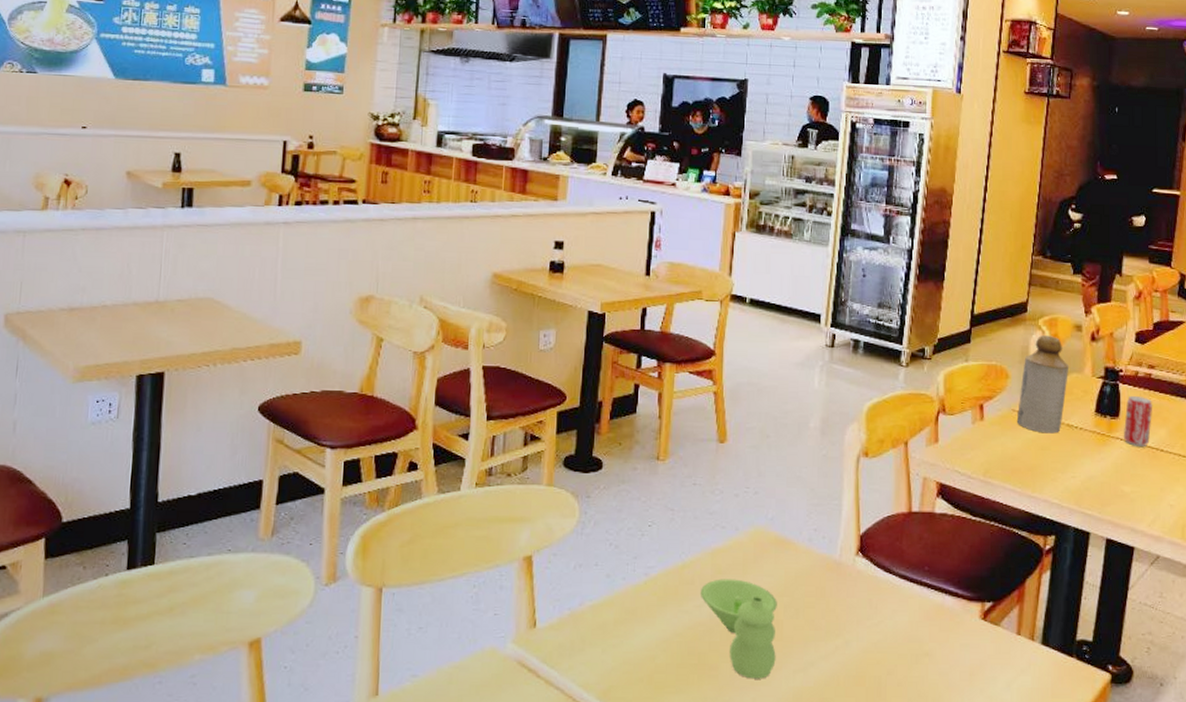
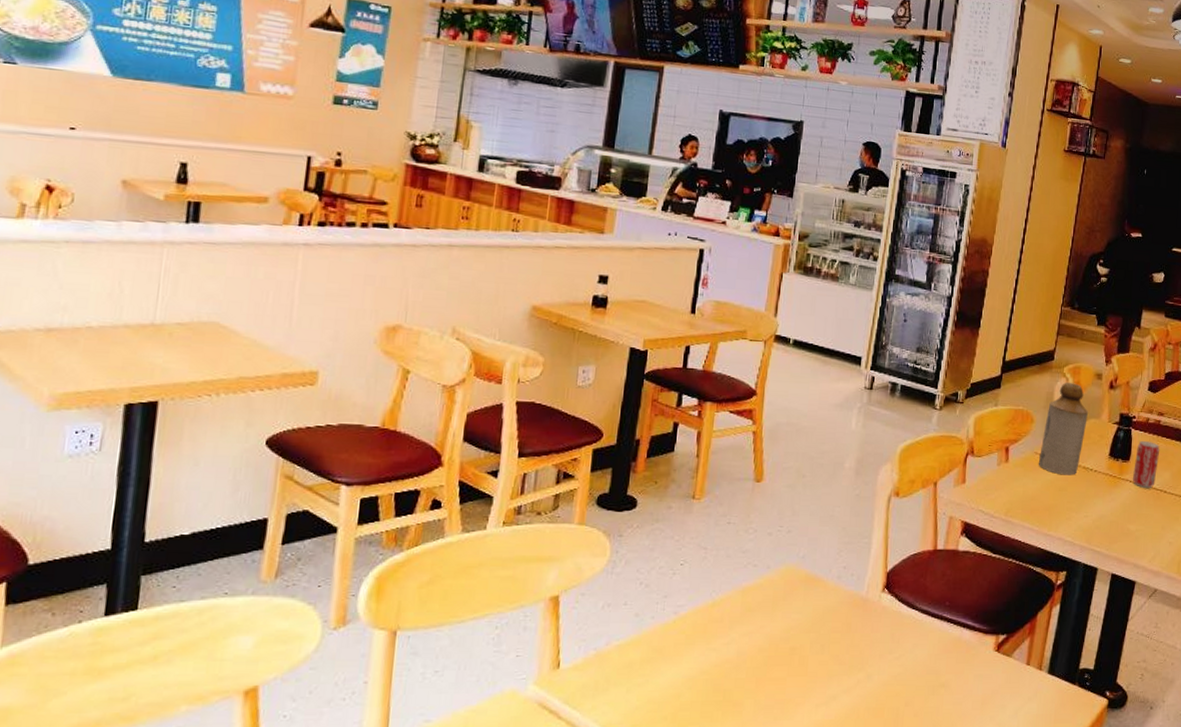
condiment set: present [700,579,777,679] -> none [728,616,804,714]

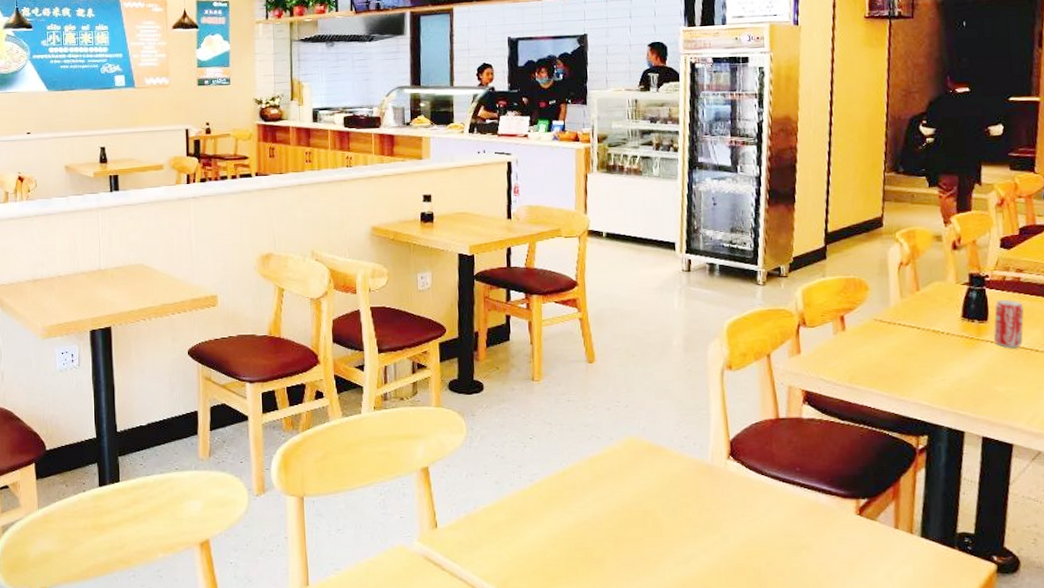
bottle: present [1038,382,1089,476] -> none [879,247,931,340]

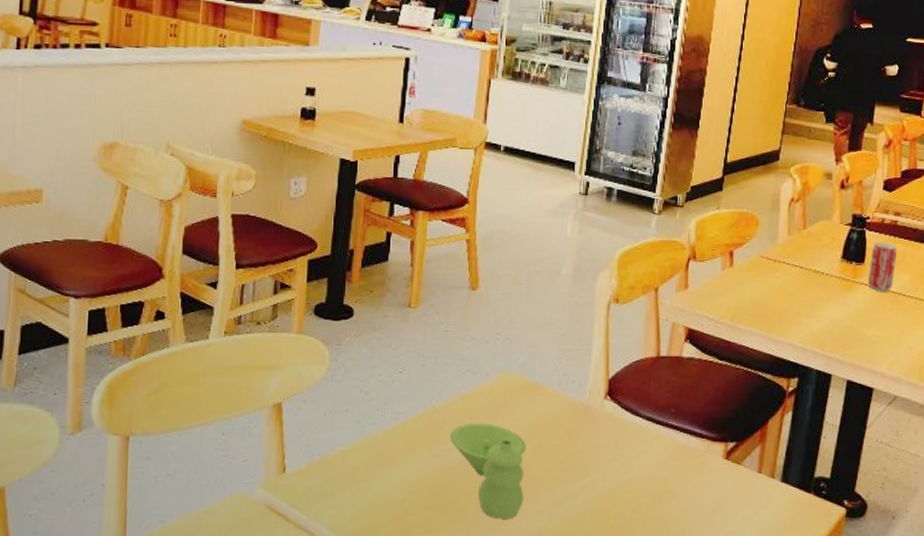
condiment set: none [581,483,658,571] -> present [449,423,526,519]

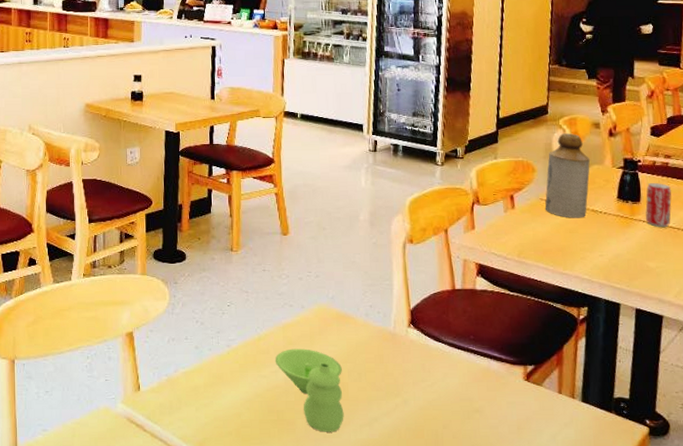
bottle: none [765,183,819,279] -> present [544,133,591,218]

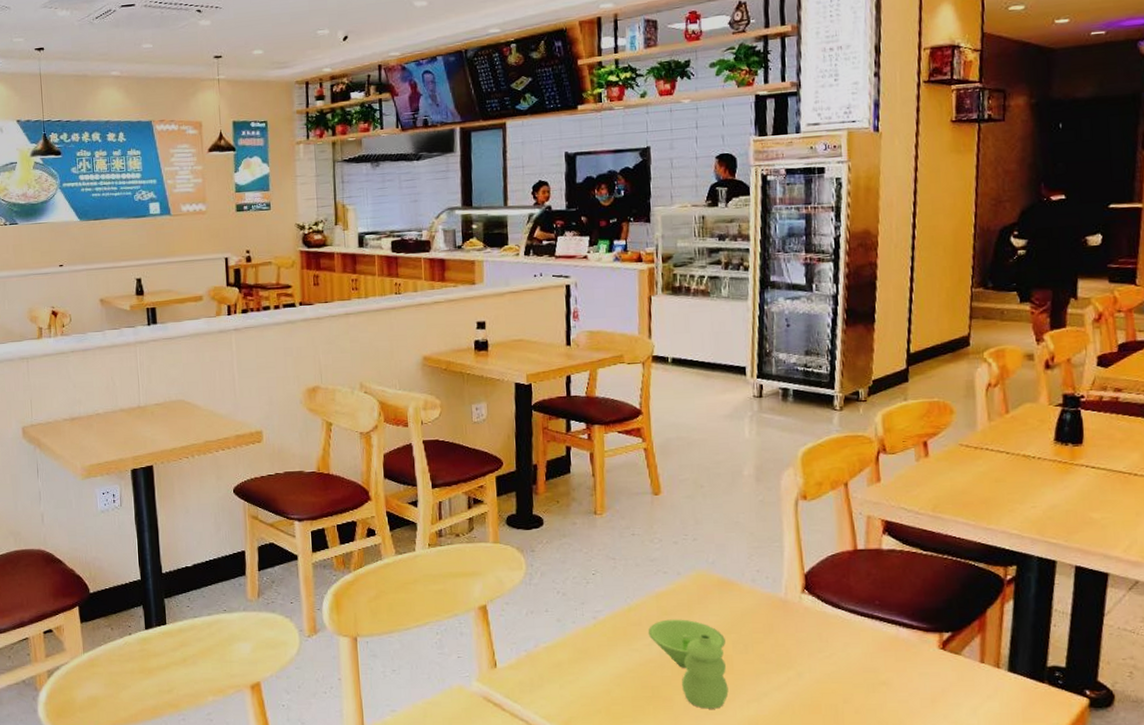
bottle: present [544,133,591,218] -> none [965,367,1022,466]
beverage can: present [645,182,672,227] -> none [1088,420,1123,472]

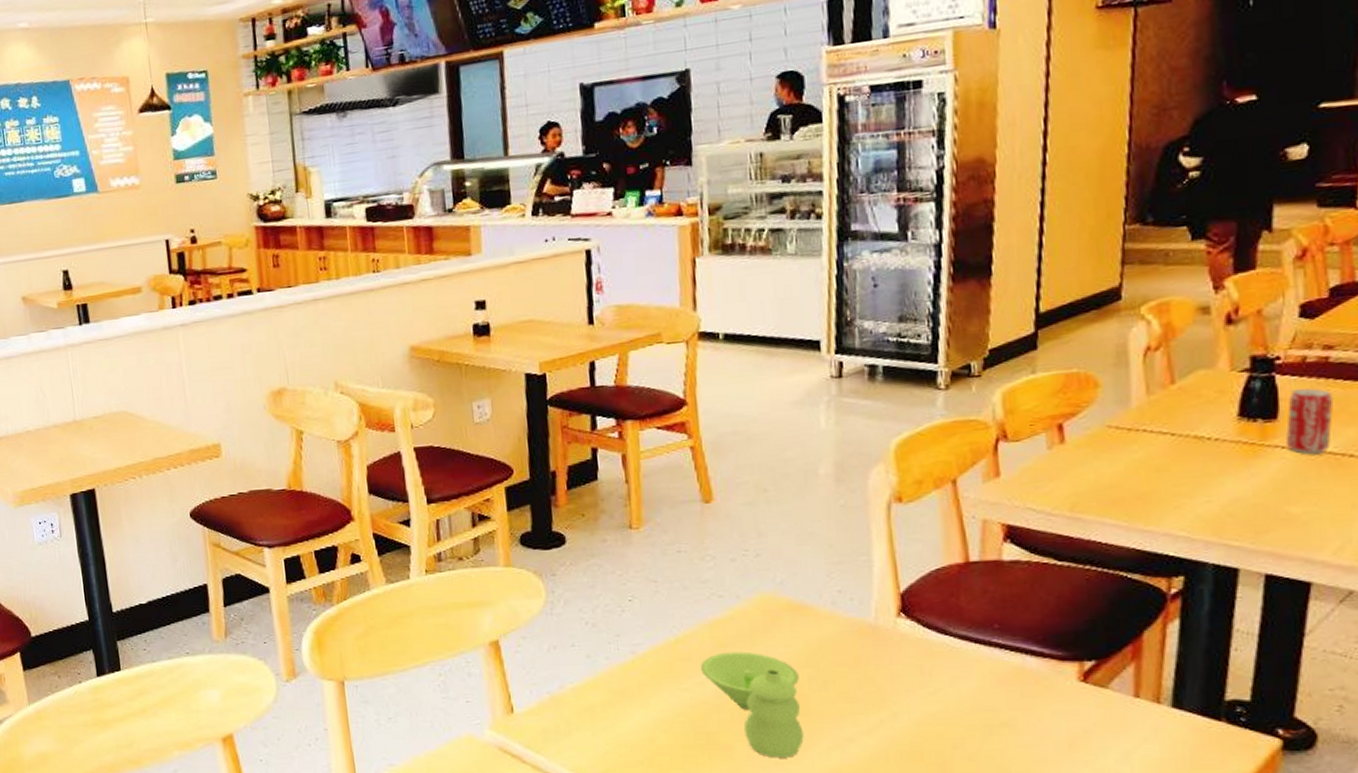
beverage can: none [1088,420,1123,472] -> present [1285,388,1334,454]

